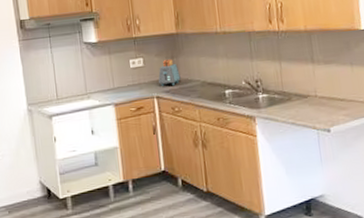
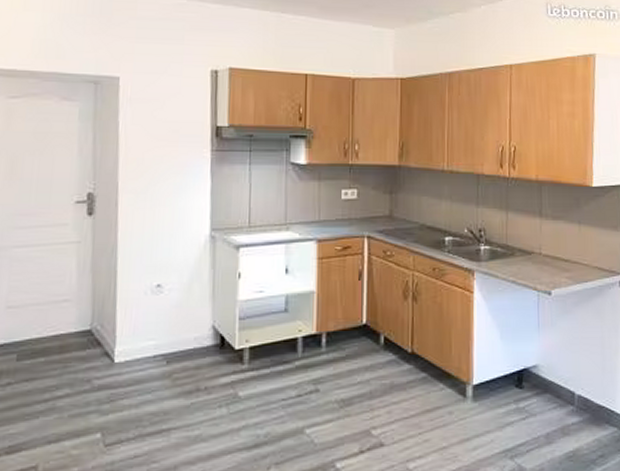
toaster: present [158,59,181,86] -> none [371,195,397,226]

